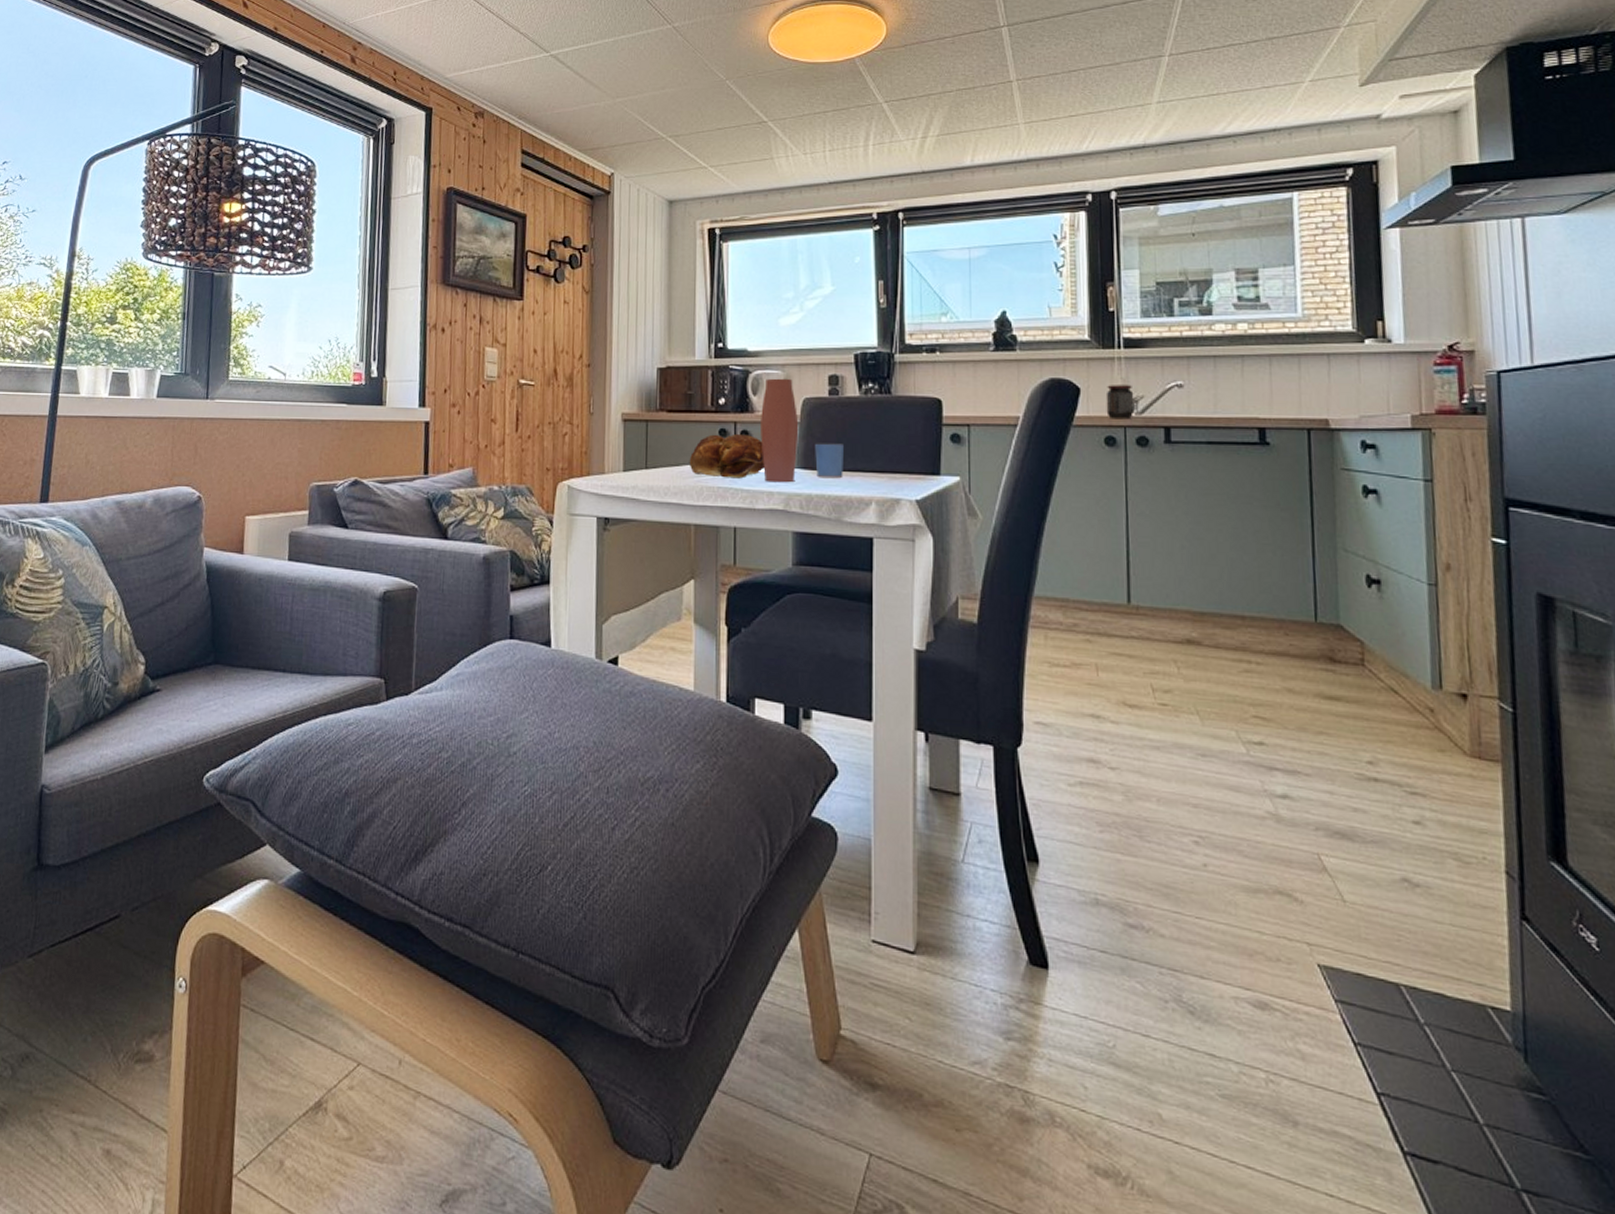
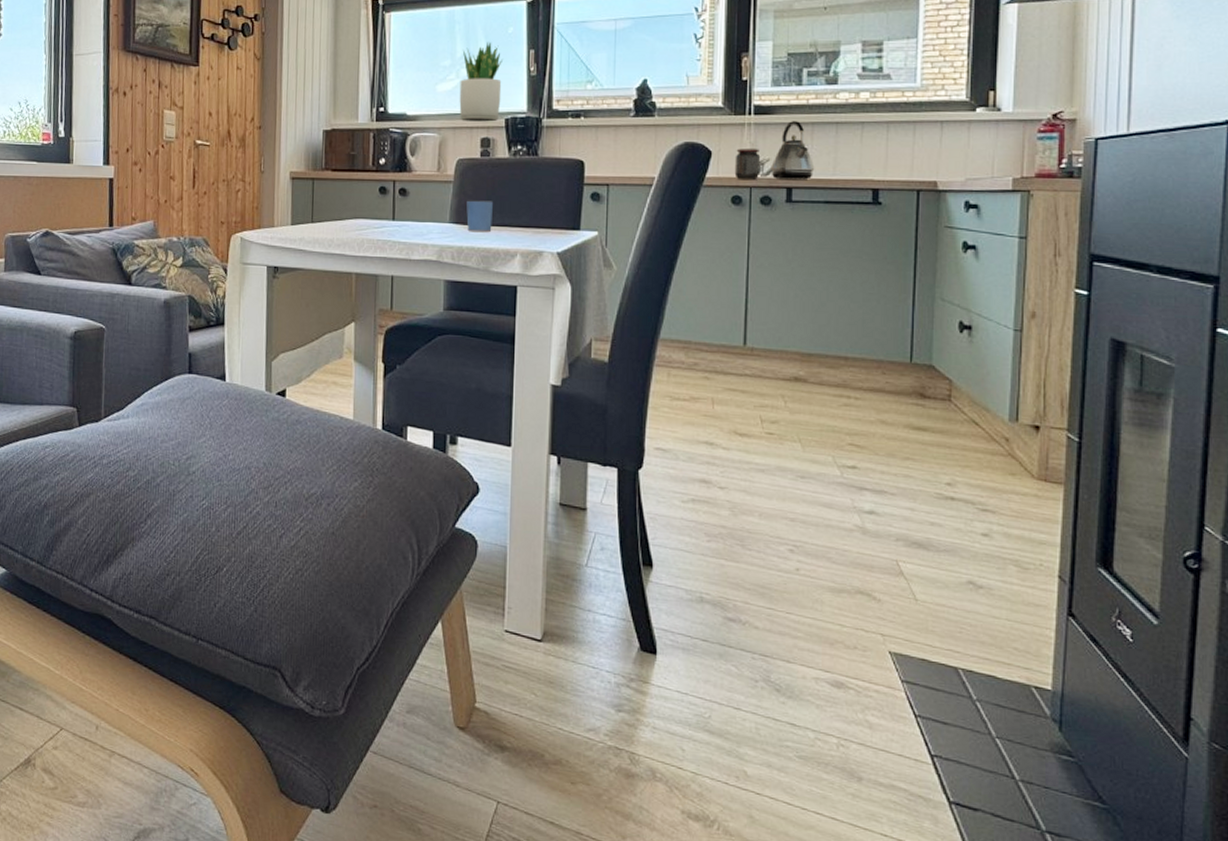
bread loaf: present [689,433,765,479] -> none [351,191,420,232]
vase: present [760,378,799,483] -> none [417,140,453,237]
planter: none [804,272,849,358] -> present [459,41,502,122]
kettle: none [1145,355,1194,419] -> present [771,121,815,180]

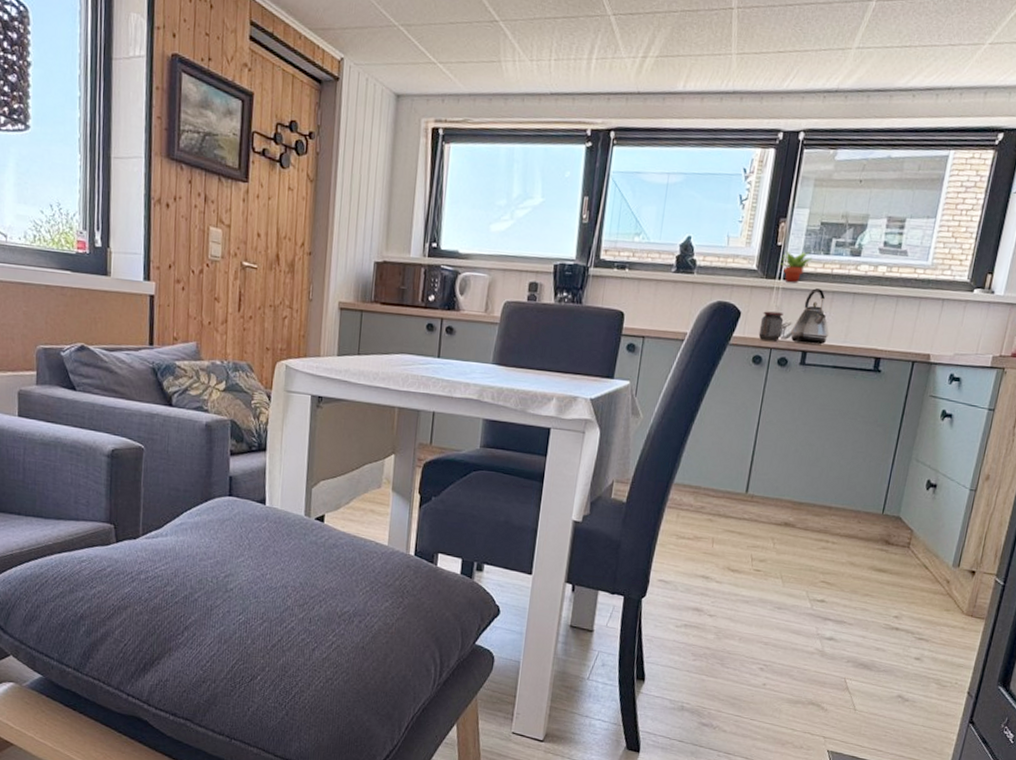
planter: present [459,41,502,122] -> none [511,184,557,267]
mug: present [466,200,494,233] -> none [509,342,536,376]
succulent plant: none [746,82,784,118] -> present [778,250,813,284]

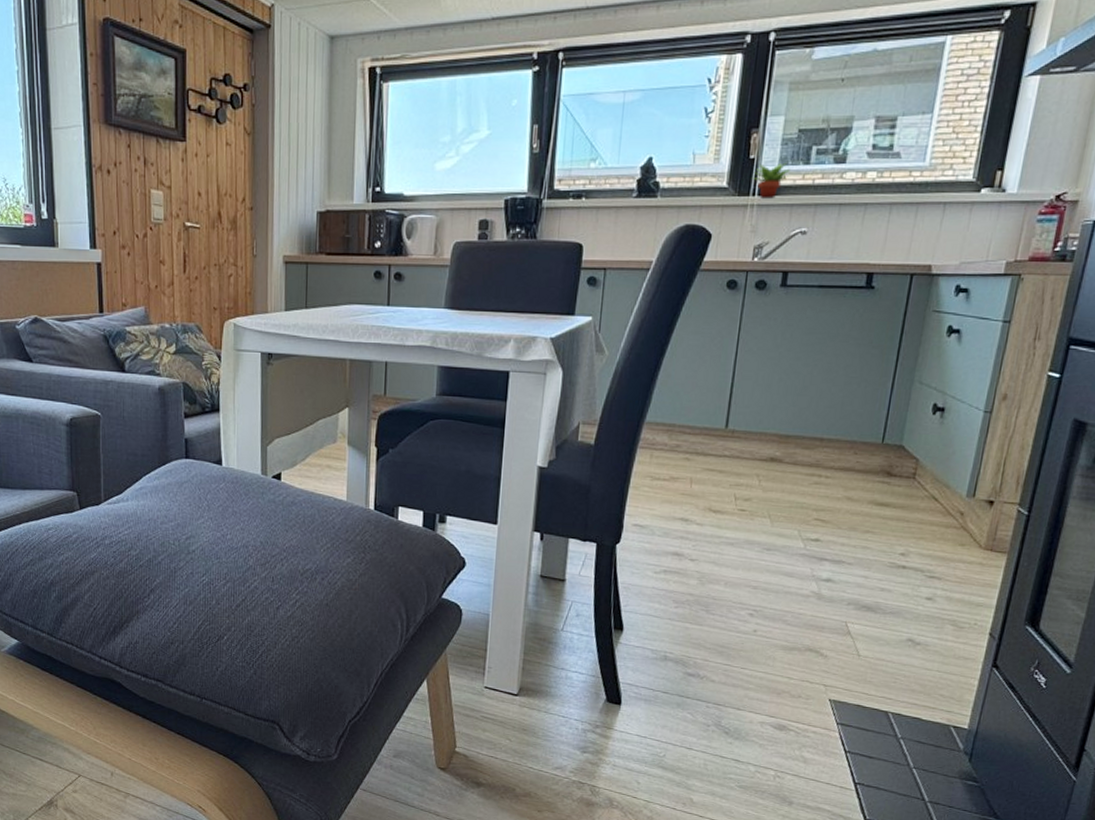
jar: present [758,311,784,343] -> none [732,231,760,265]
kettle: present [791,288,830,345] -> none [769,202,813,264]

